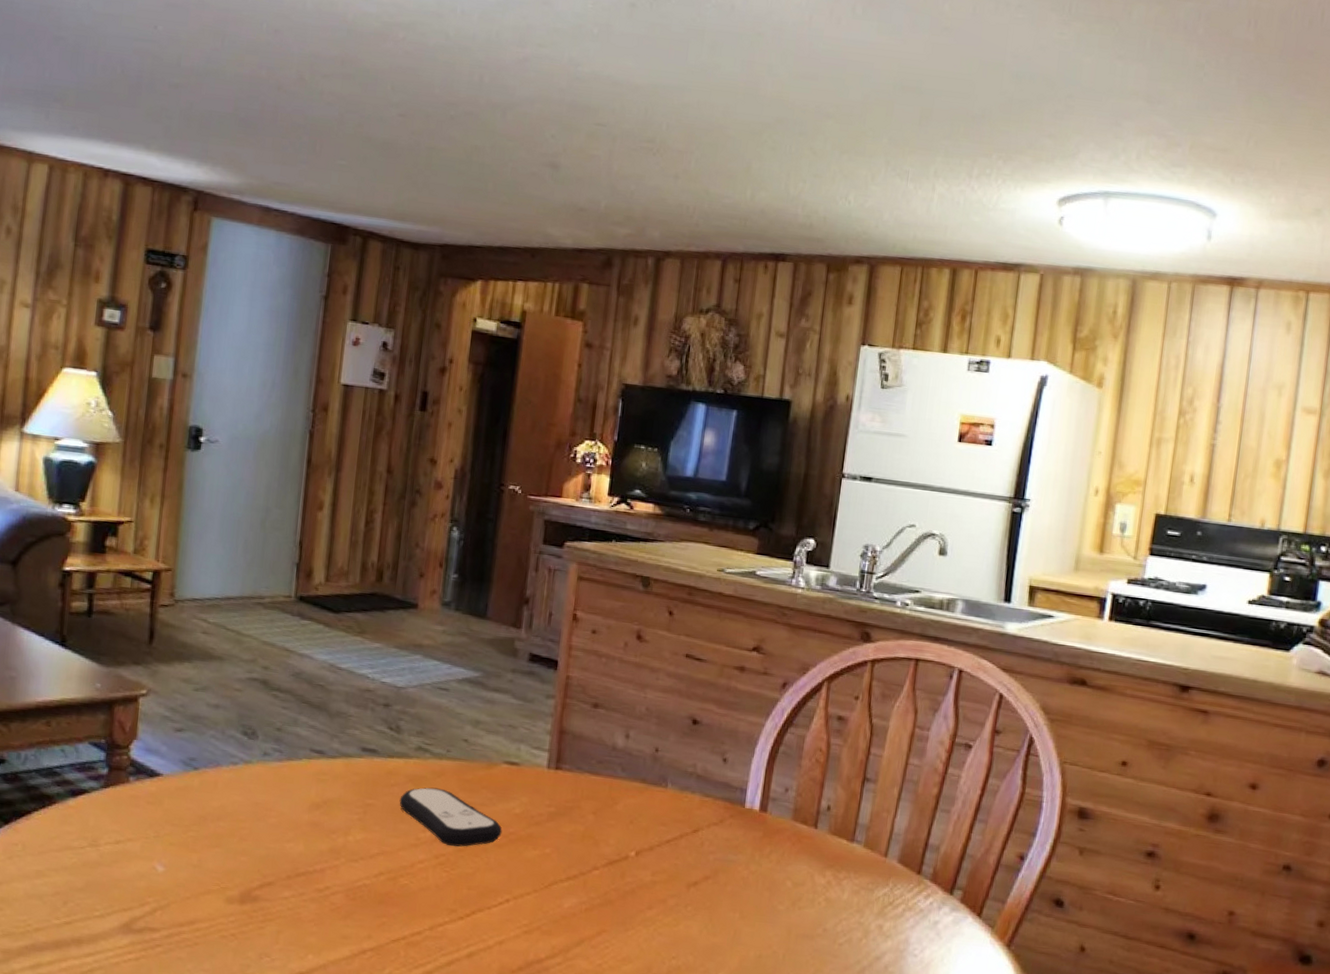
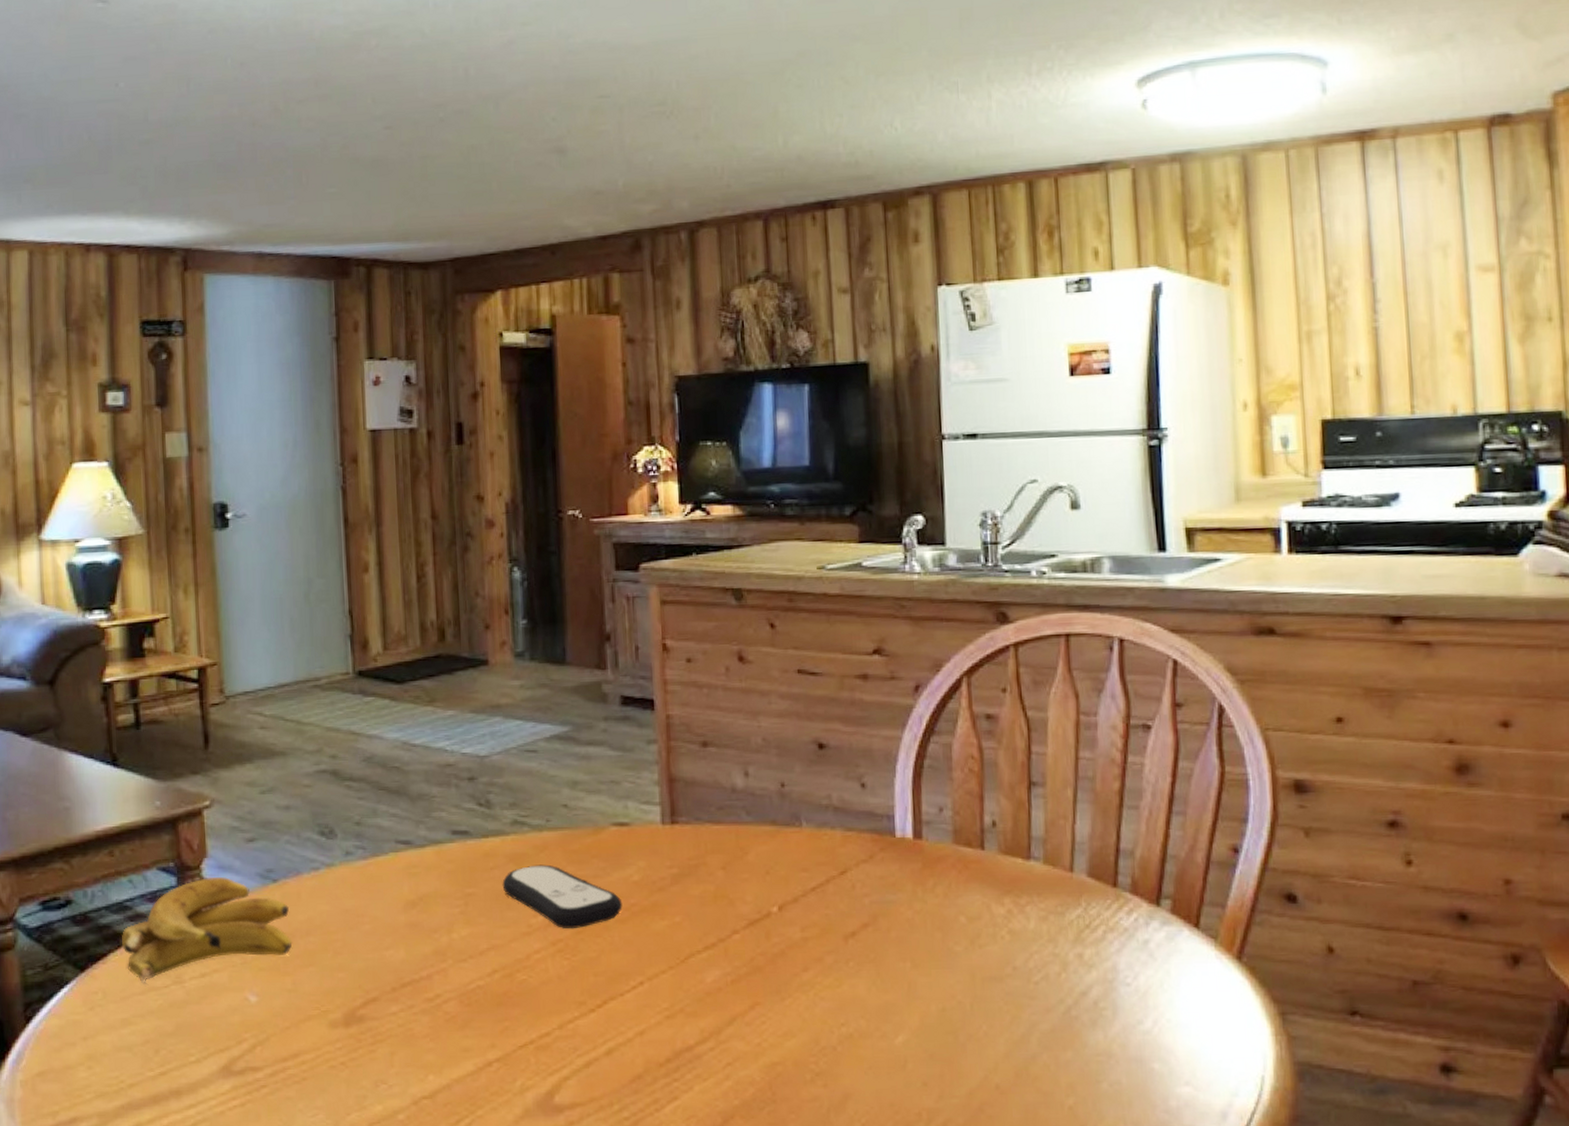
banana: none [47,757,205,843] -> present [122,876,292,984]

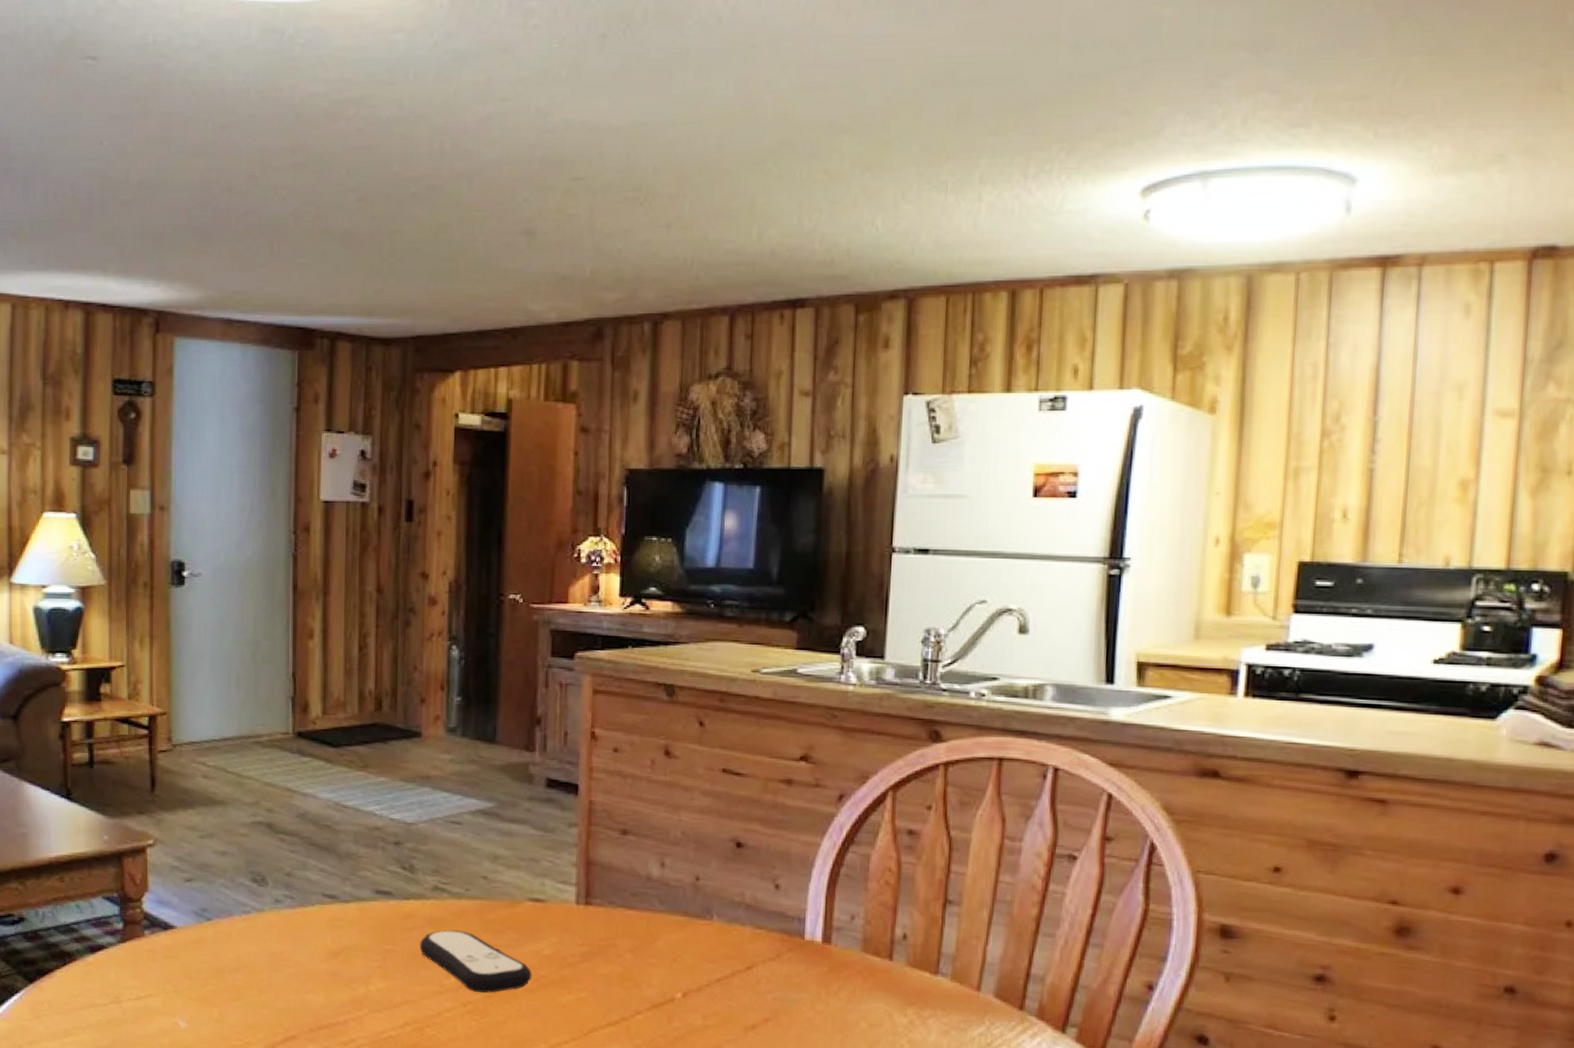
banana: present [122,876,292,984] -> none [68,909,220,1001]

